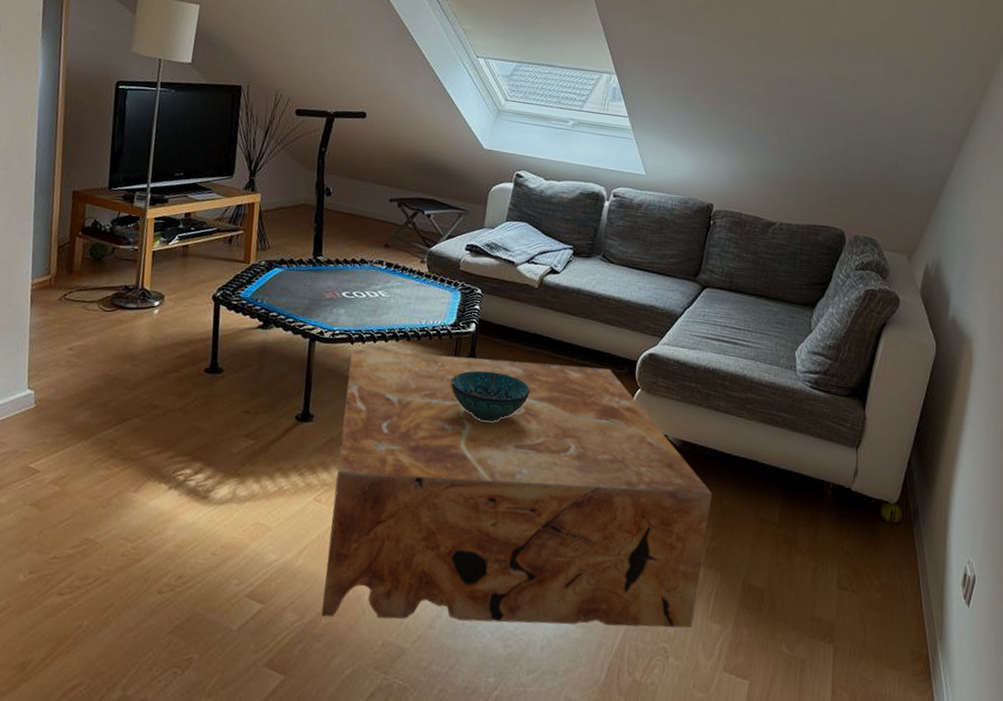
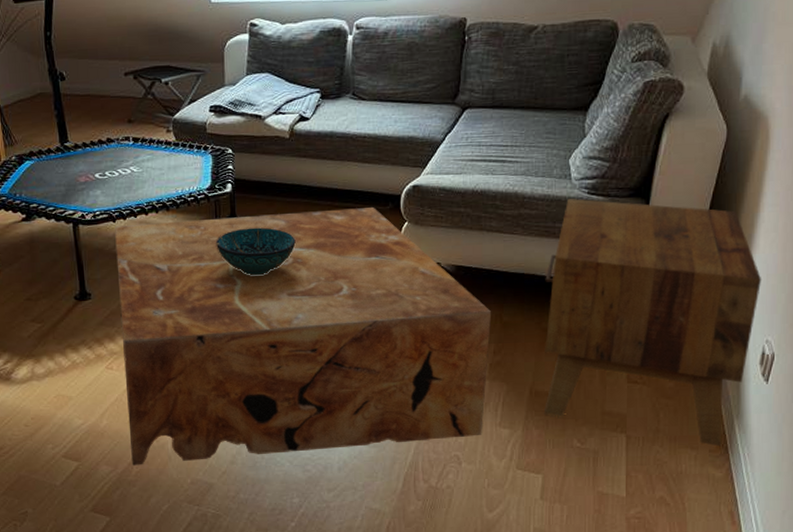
side table: none [756,390,965,671] -> present [545,199,762,447]

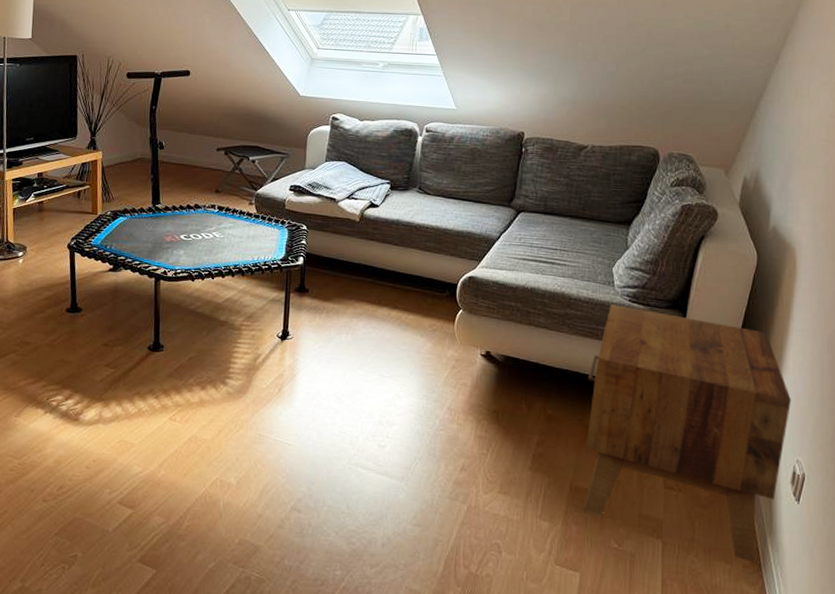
coffee table: present [115,207,492,466] -> none [183,285,537,526]
decorative bowl: present [215,227,296,276] -> none [283,299,358,346]

